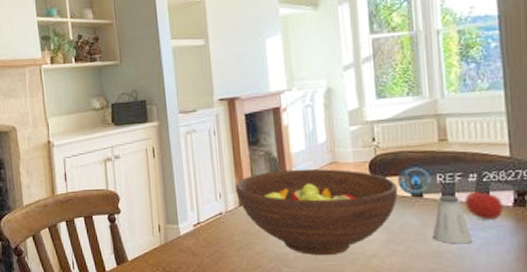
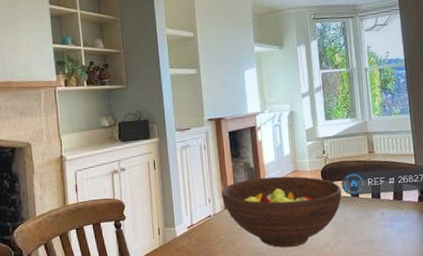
saltshaker: present [432,195,473,244] -> none [366,195,393,233]
apple: present [465,187,503,220] -> none [387,188,412,213]

